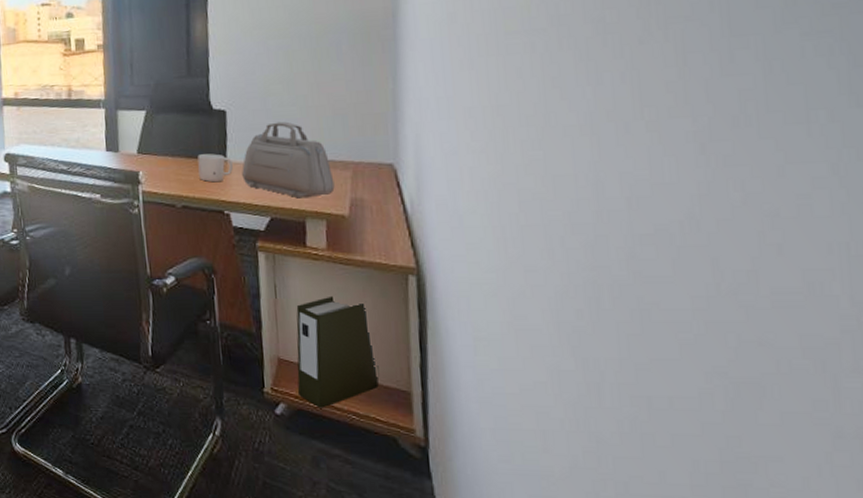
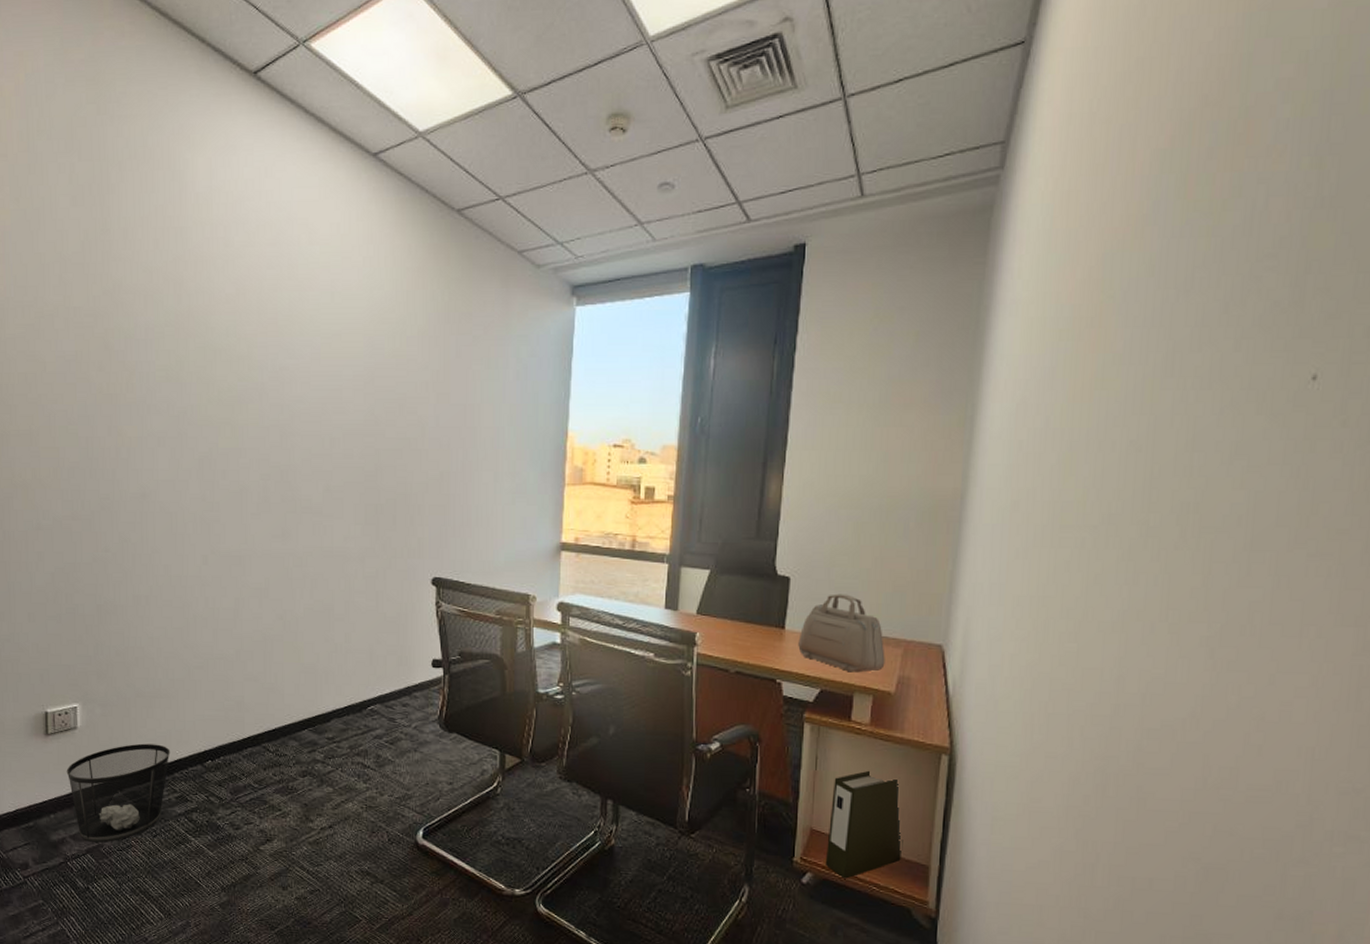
mug: present [197,153,234,183] -> none [755,620,791,650]

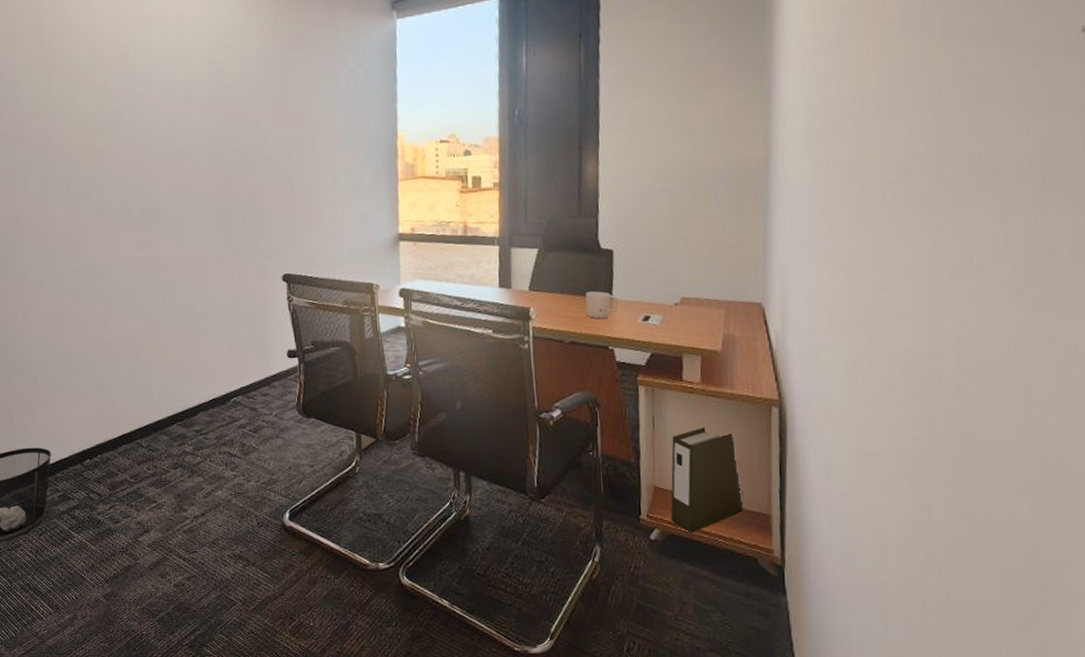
mug: none [755,620,791,650] -> present [585,291,619,319]
handbag: present [798,594,885,673] -> none [626,261,710,335]

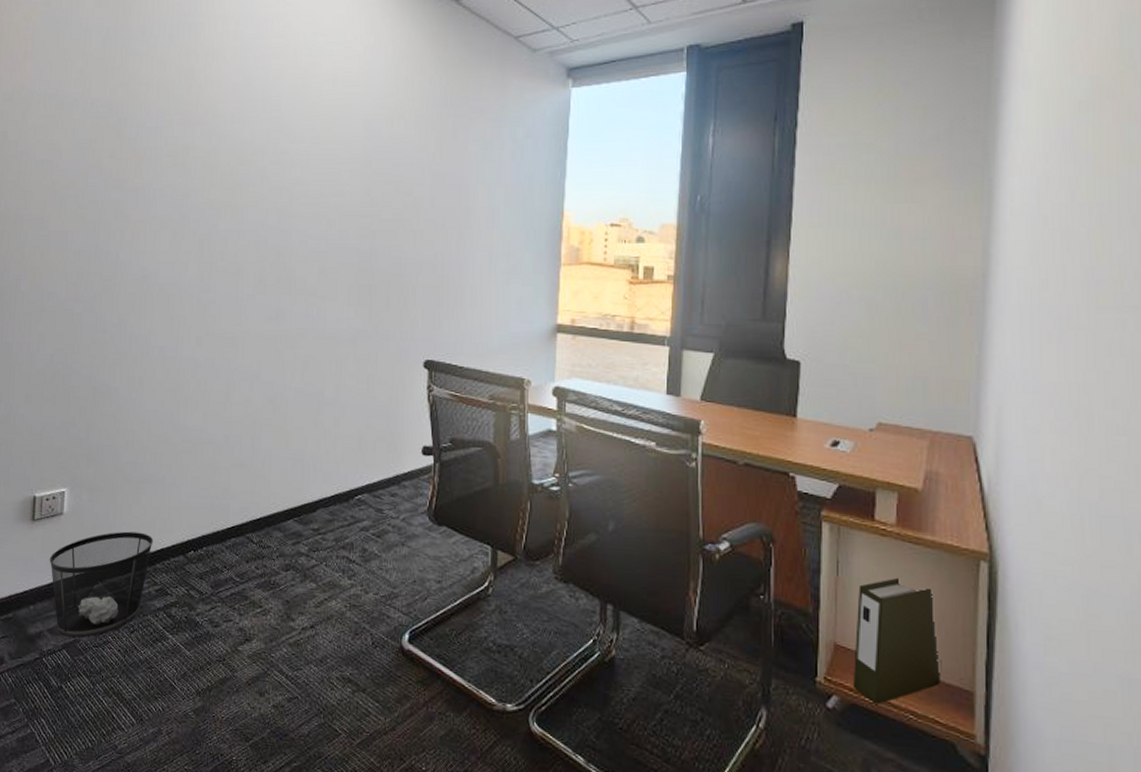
mug: present [585,291,619,319] -> none [764,407,804,441]

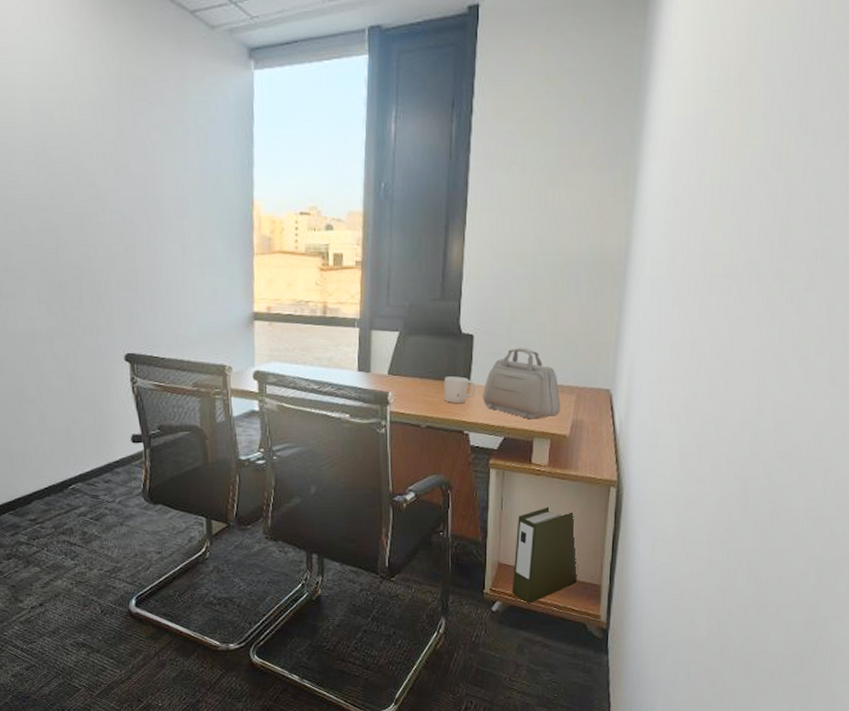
mug: none [764,407,804,441] -> present [443,376,476,404]
handbag: none [812,379,909,467] -> present [483,347,561,420]

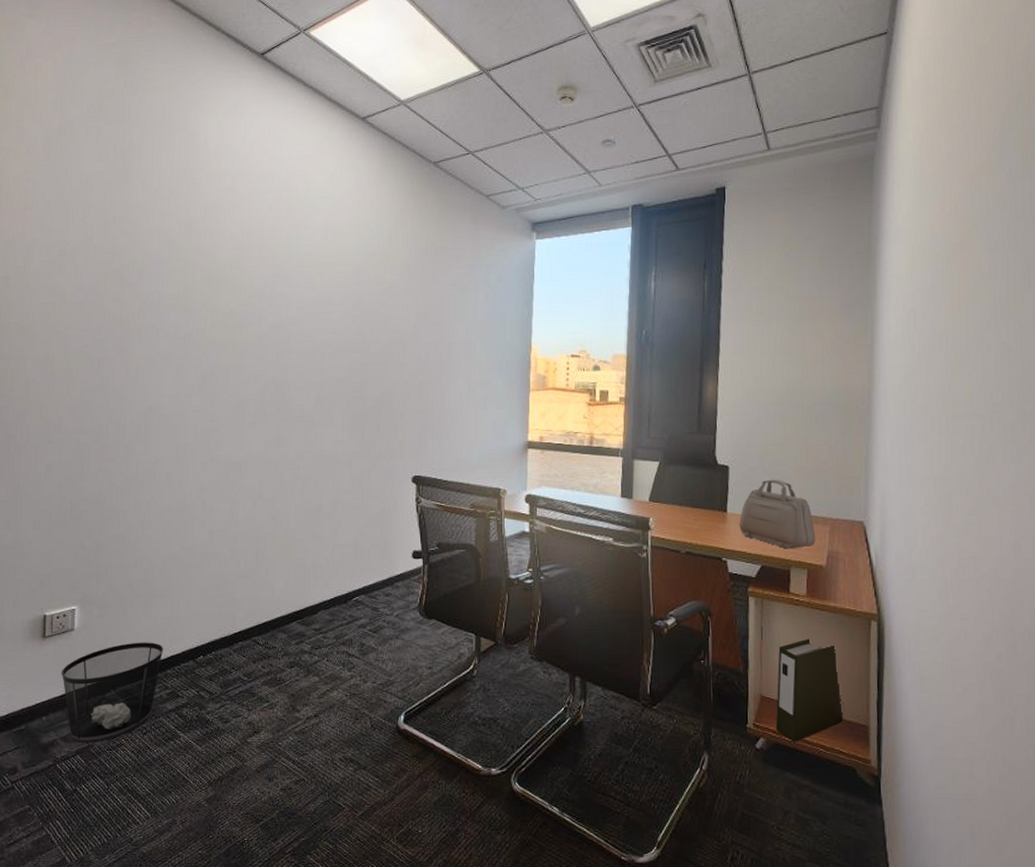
mug: present [443,376,476,404] -> none [701,505,733,531]

